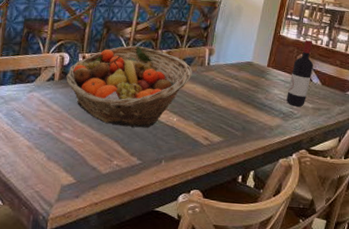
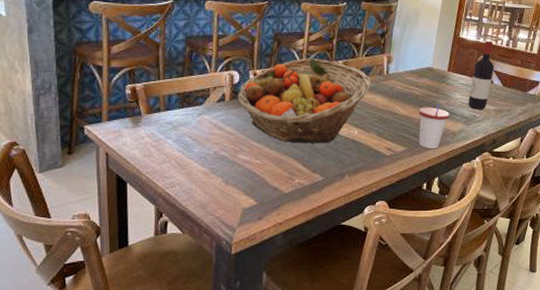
cup: none [235,98,268,142] -> present [418,104,450,148]

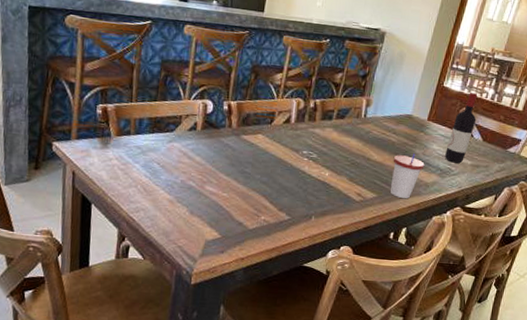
fruit basket: present [237,58,371,144] -> none [209,93,347,183]

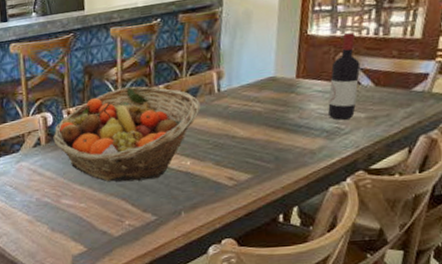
fruit basket: none [209,93,347,183] -> present [53,86,201,182]
cup: present [389,153,425,198] -> none [263,119,305,173]

